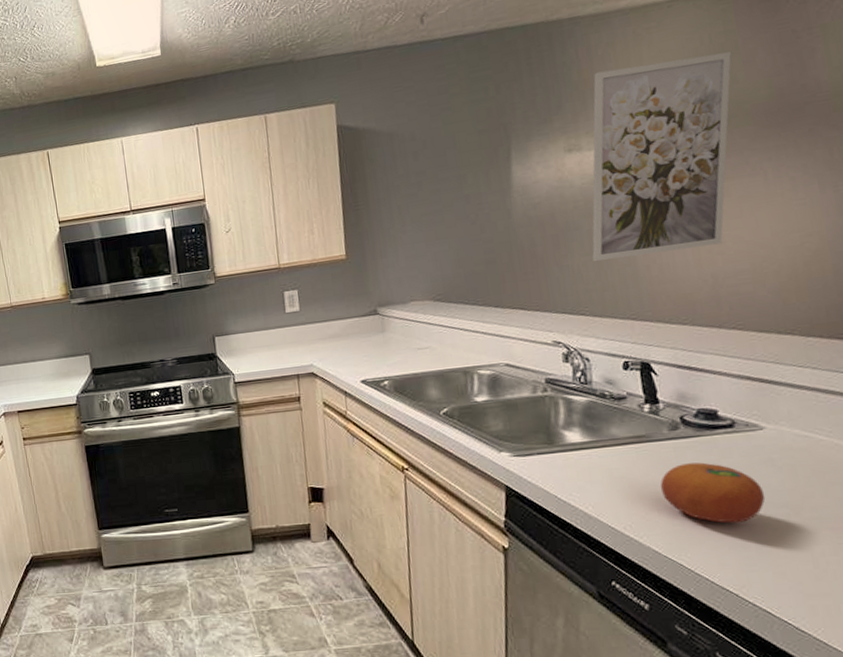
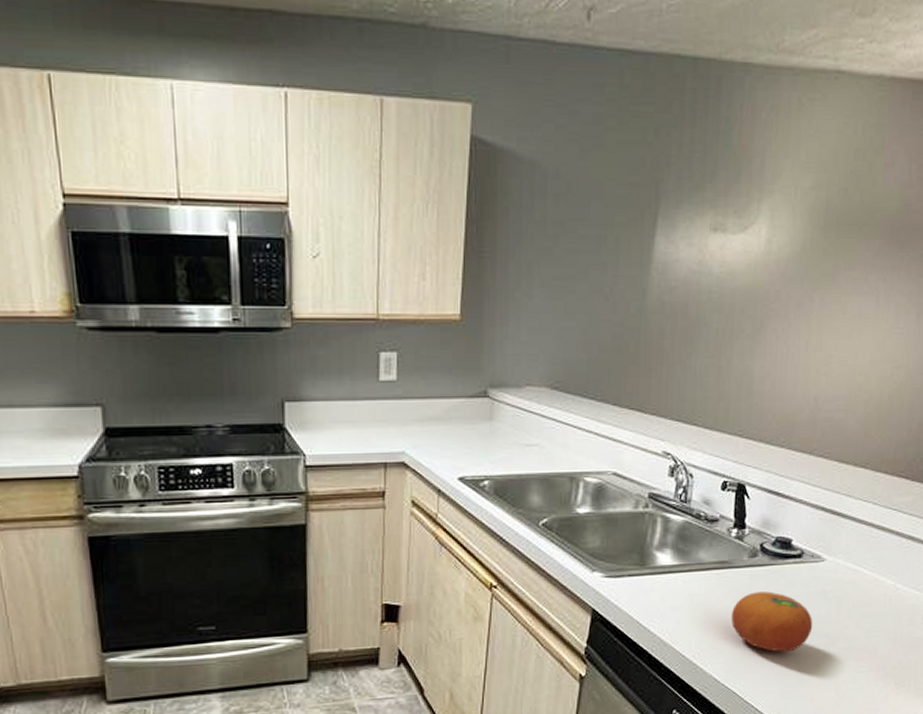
wall art: present [592,52,732,261] -> none [715,140,877,365]

